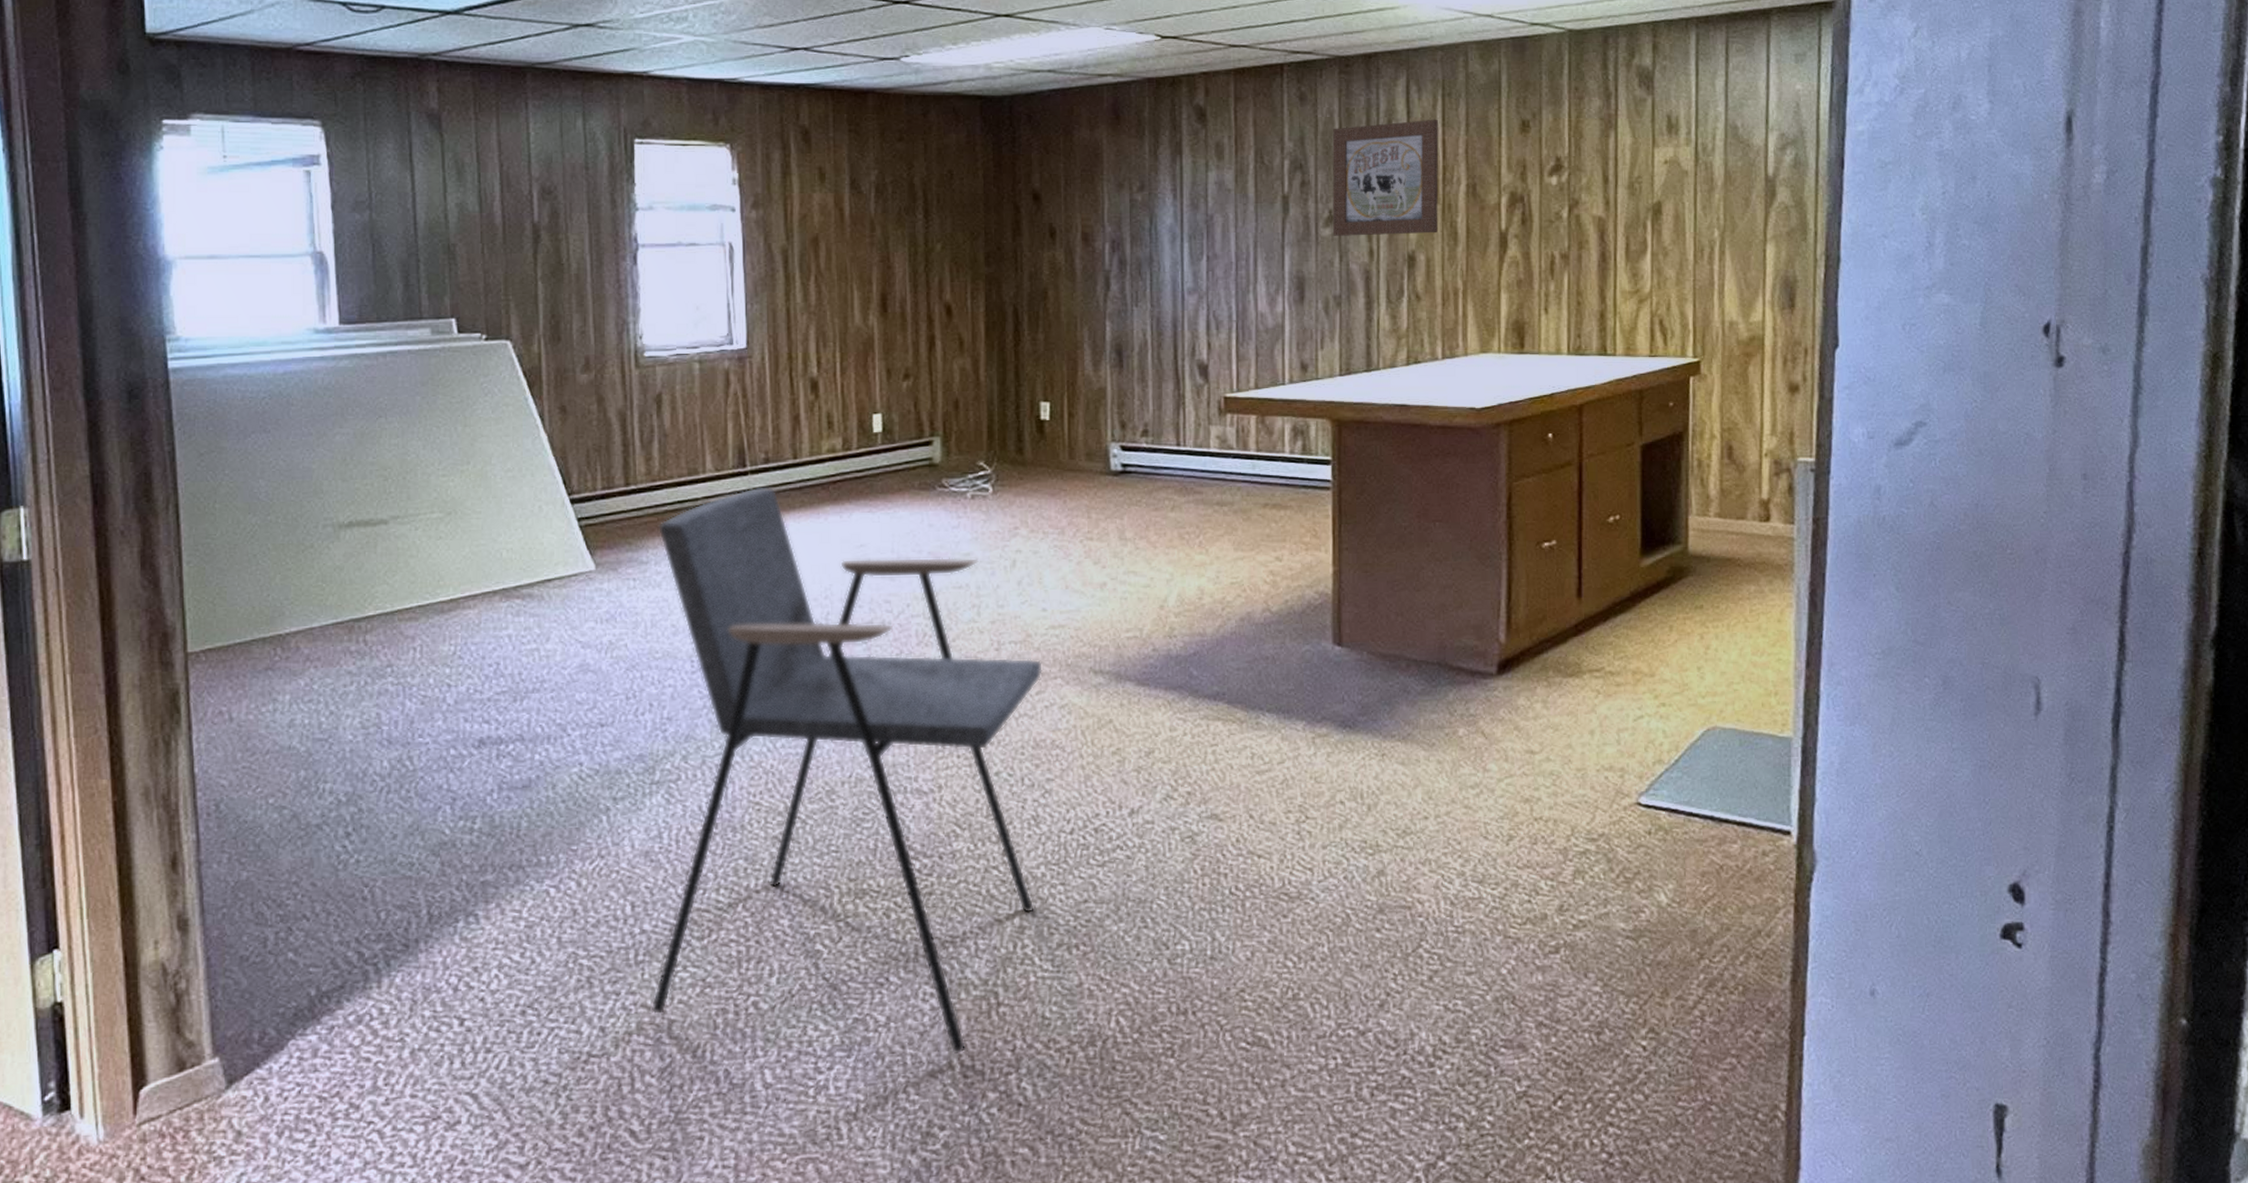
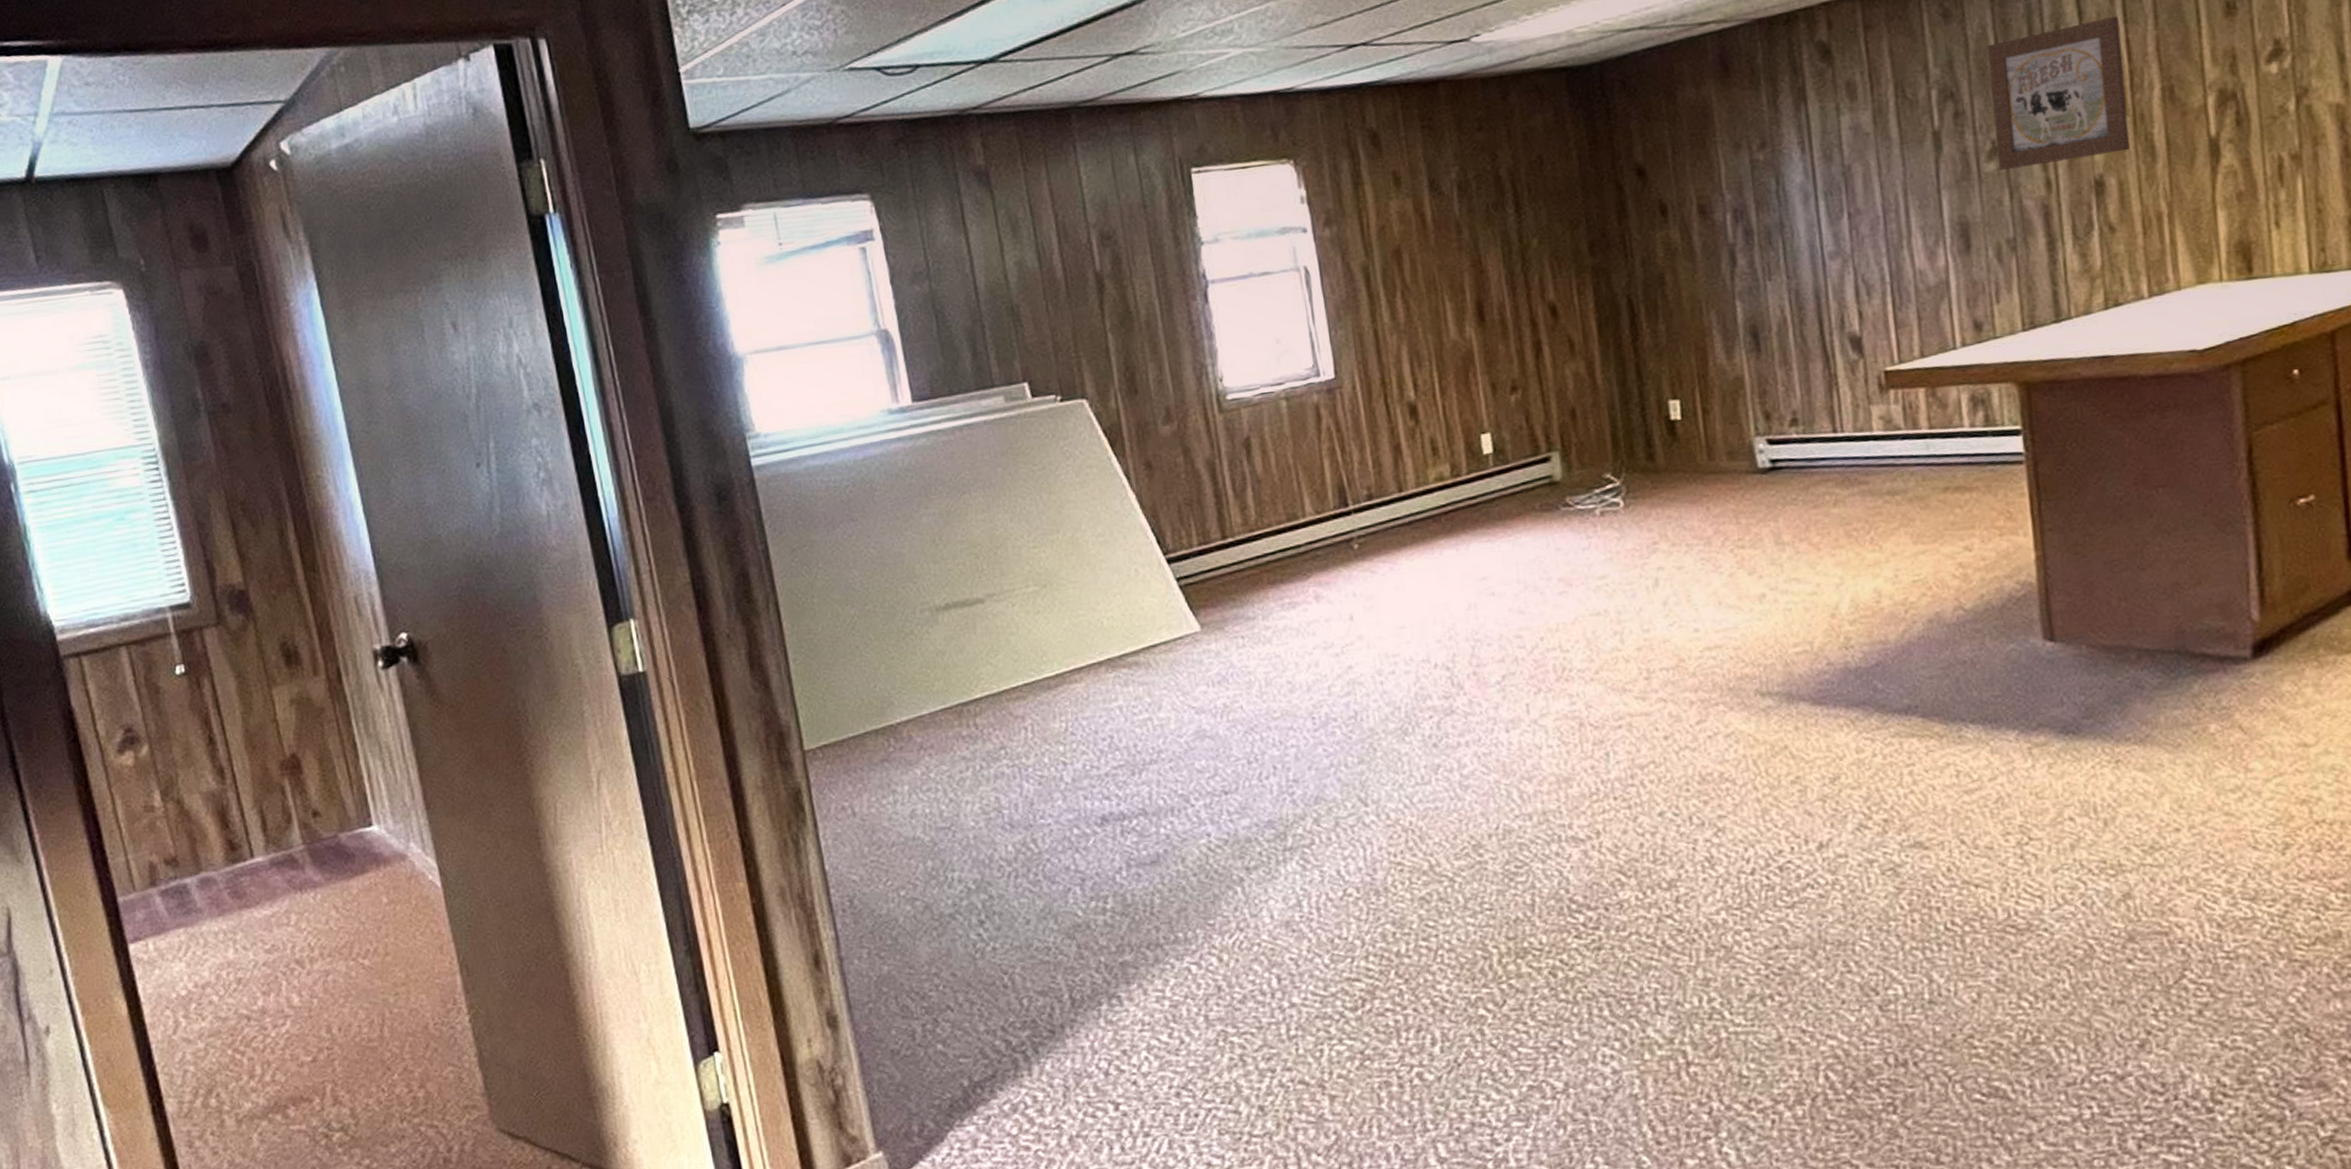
armchair: present [651,487,1042,1055] -> none [1261,525,1718,1120]

